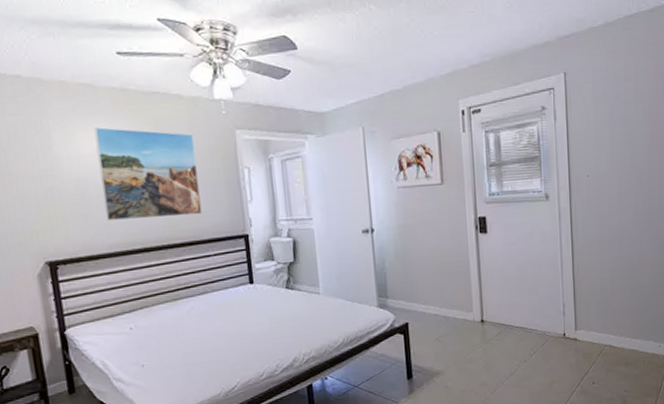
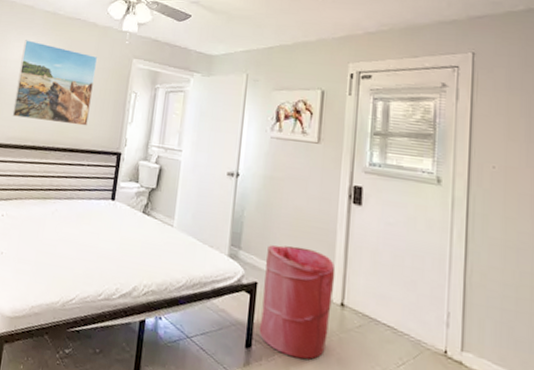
laundry hamper: none [412,281,474,375] -> present [258,245,336,360]

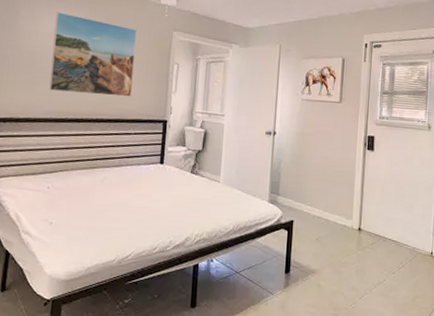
laundry hamper: present [258,245,336,360] -> none [295,188,354,275]

